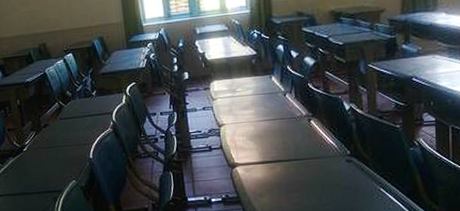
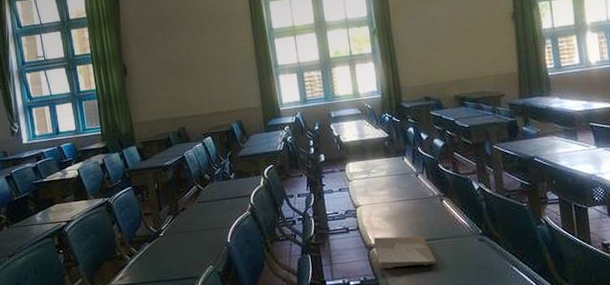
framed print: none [236,156,301,187] -> present [373,236,437,269]

